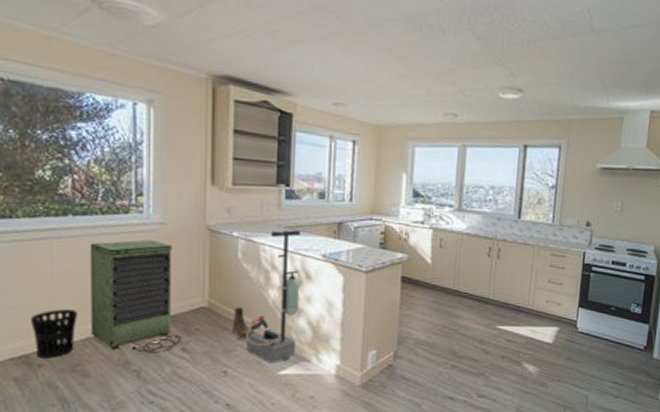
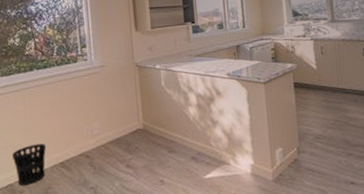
storage cabinet: present [90,239,182,353] -> none [51,80,125,173]
boot cleaning station: present [232,230,301,364] -> none [163,57,216,170]

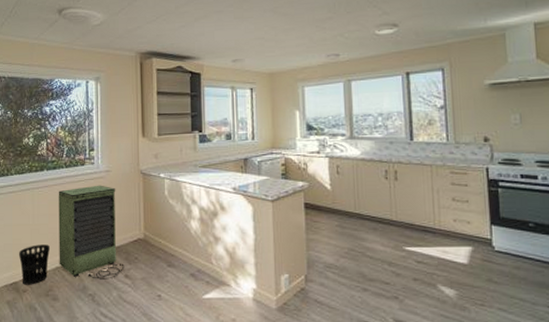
storage cabinet: none [51,80,125,173] -> present [58,185,125,280]

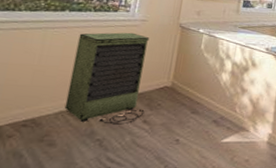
wastebasket: present [18,244,50,285] -> none [9,87,56,130]

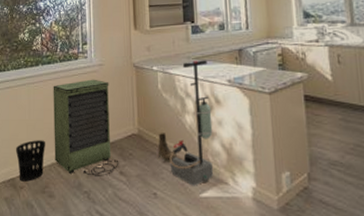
wastebasket: none [9,87,56,130] -> present [15,140,45,182]
boot cleaning station: none [188,29,252,133] -> present [157,60,213,186]

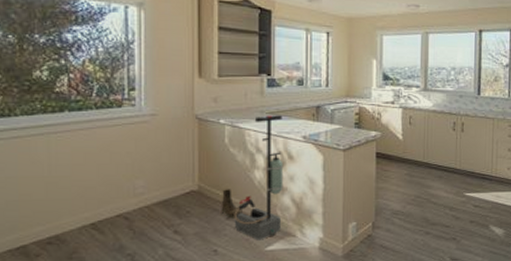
wastebasket: present [15,140,45,182] -> none [27,200,73,248]
storage cabinet: present [53,79,119,176] -> none [85,130,173,237]

